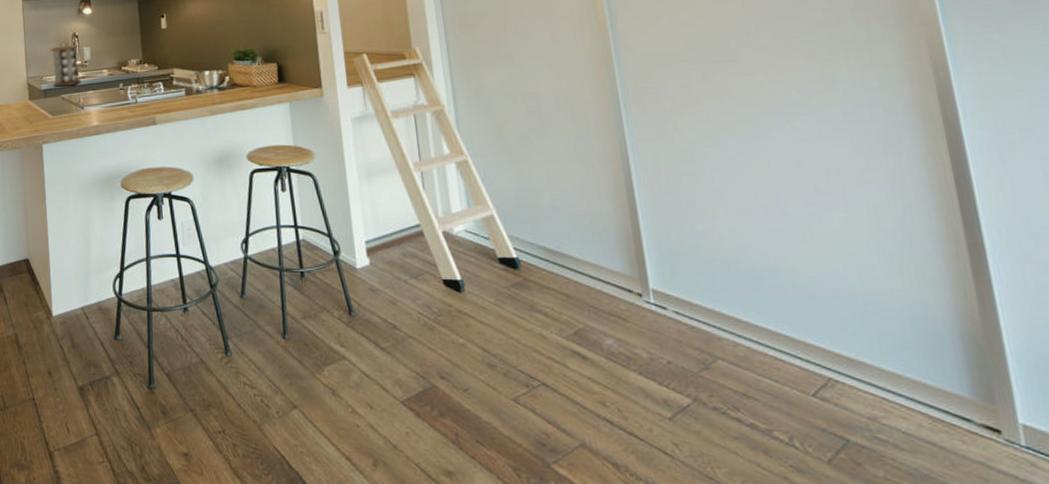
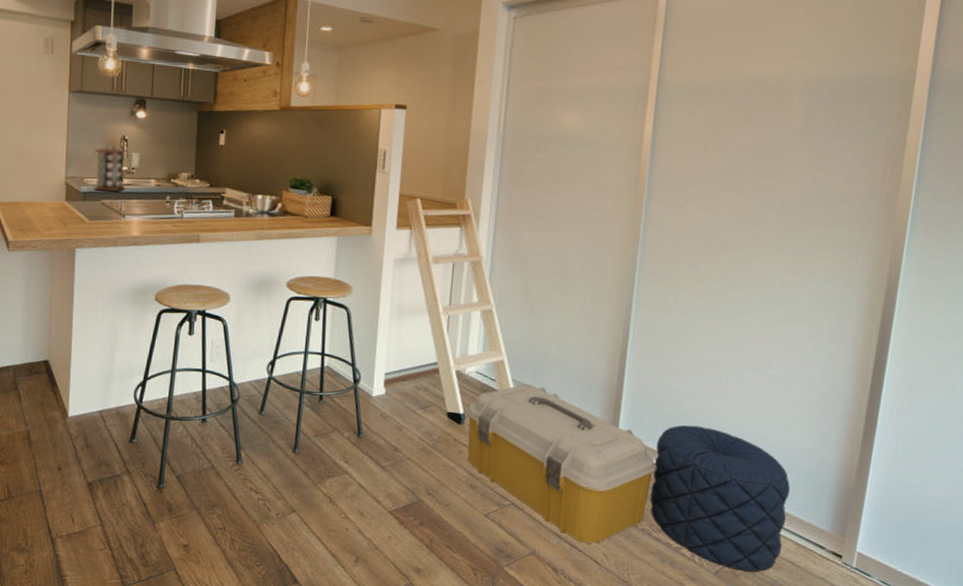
storage box: none [464,239,712,429] -> present [466,383,657,544]
pouf: none [700,272,911,458] -> present [650,425,791,572]

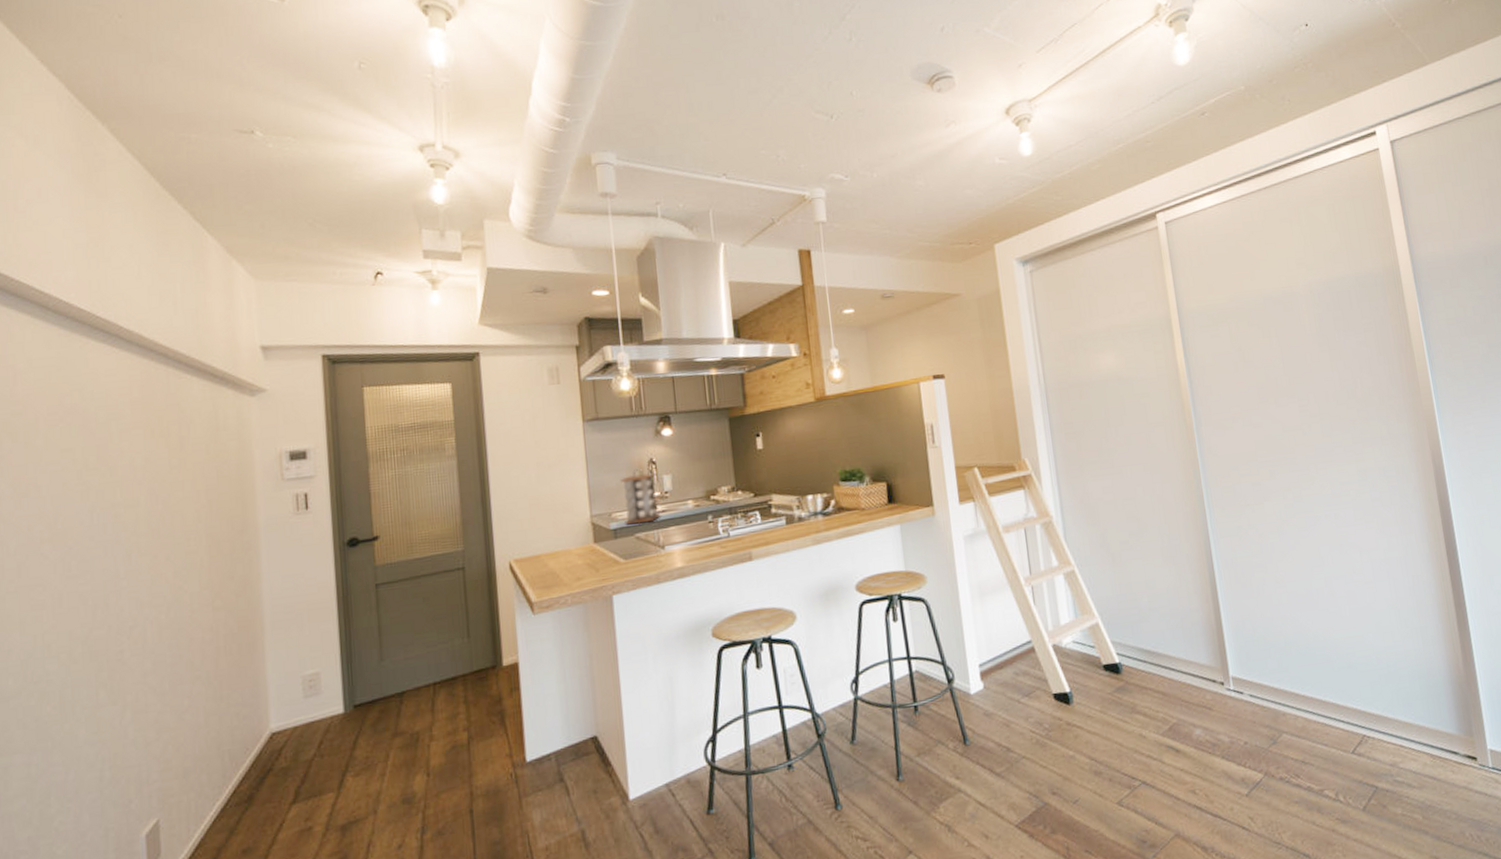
storage box: present [466,383,657,544] -> none [1072,642,1278,809]
pouf: present [650,425,791,572] -> none [1269,649,1419,800]

